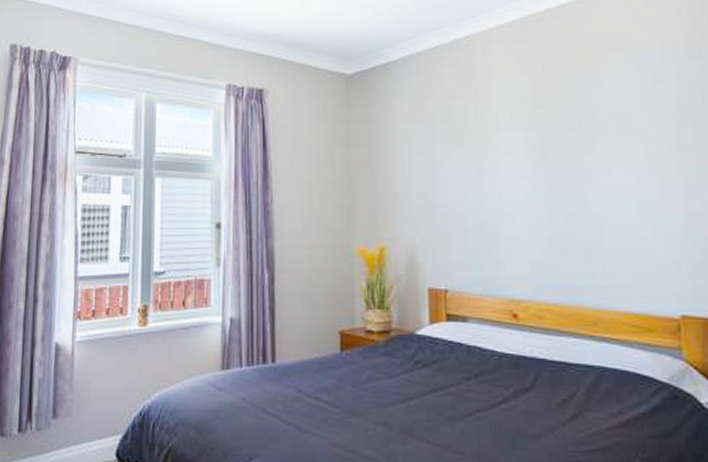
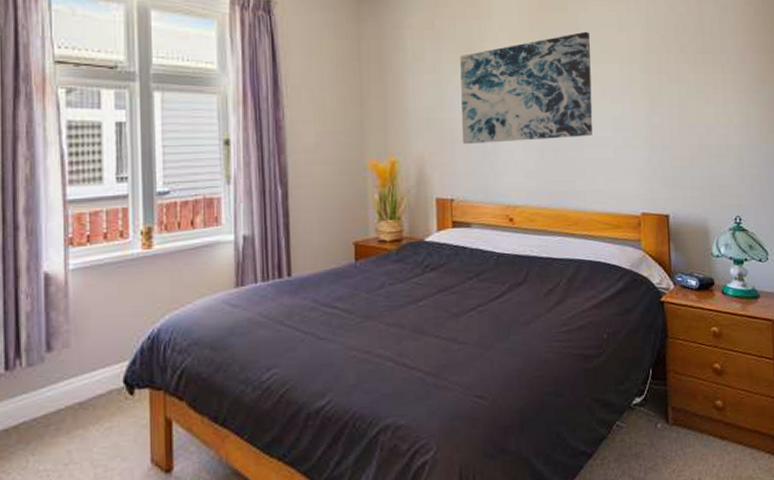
wall art: none [454,107,614,230] -> present [460,31,593,144]

